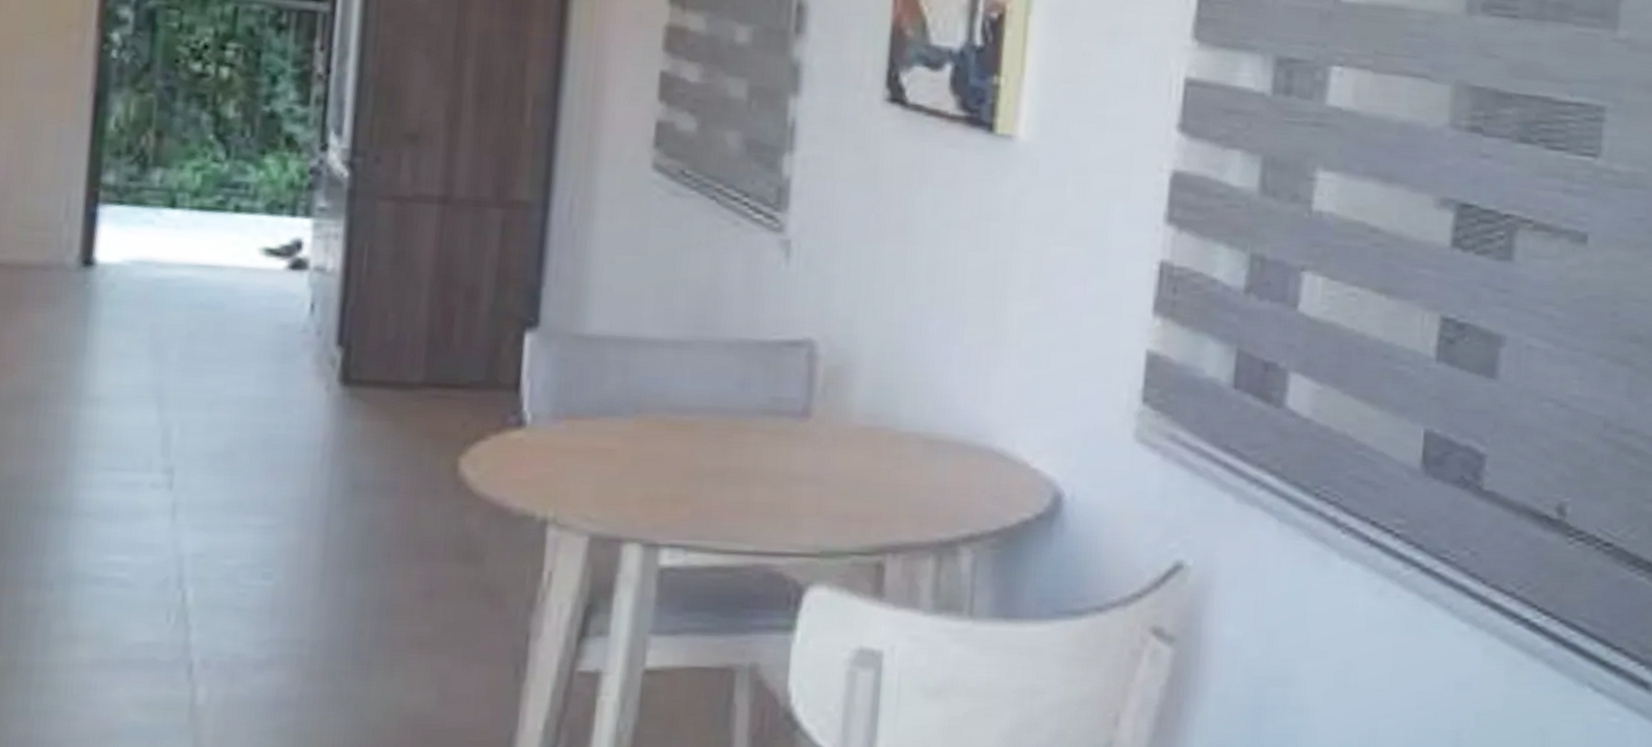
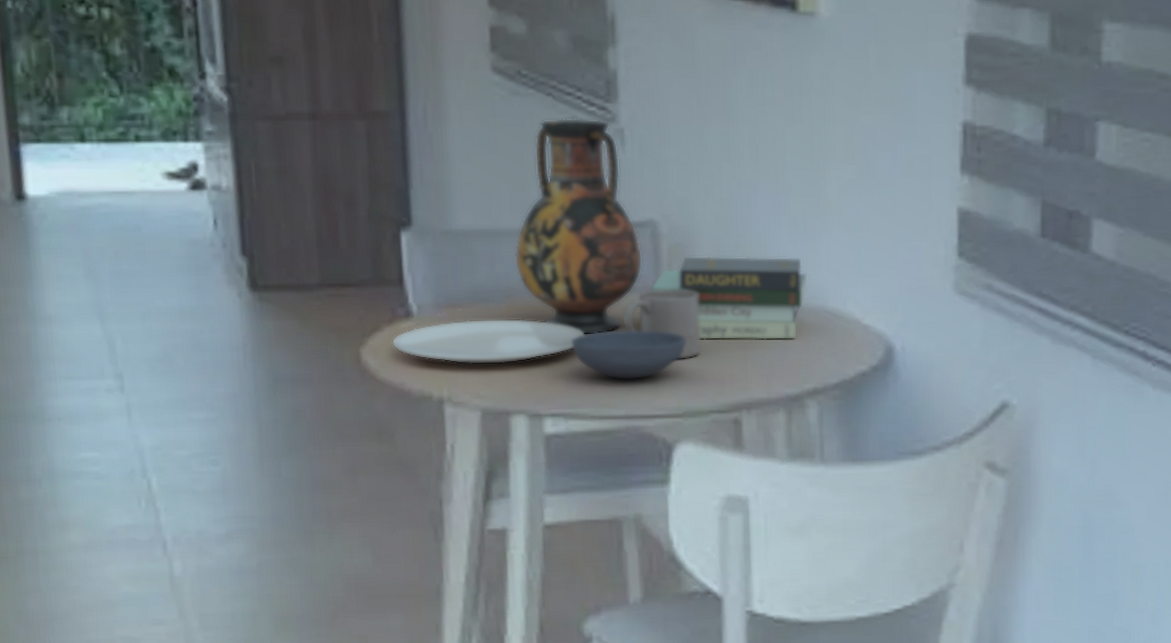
plate: none [497,434,720,485] -> present [392,319,585,364]
vase: none [649,223,796,458] -> present [514,118,643,334]
bowl: none [702,455,833,513] -> present [572,329,686,380]
mug: none [762,412,854,494] -> present [621,288,702,360]
books: none [799,380,977,481] -> present [650,255,809,341]

